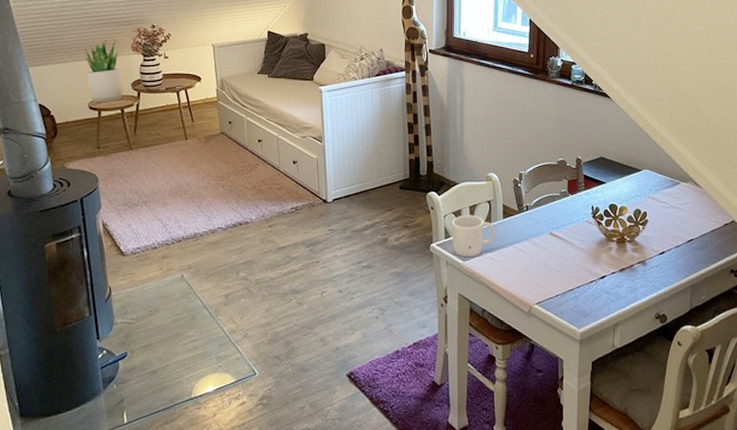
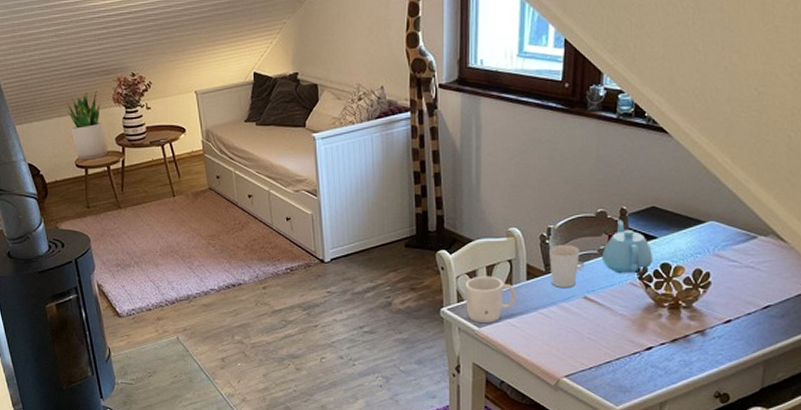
cup: none [521,187,550,225] -> present [549,244,585,287]
teapot: none [563,167,604,212] -> present [601,219,653,273]

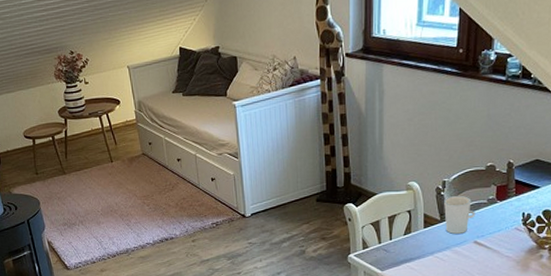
planter: present [66,91,109,160] -> none [13,69,53,132]
mug: present [464,275,516,324] -> none [369,225,414,267]
teapot: present [601,219,653,273] -> none [490,171,537,220]

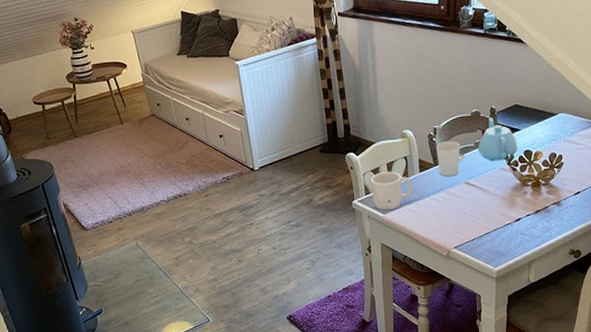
mug: none [369,225,414,267] -> present [370,171,412,211]
teapot: none [490,171,537,220] -> present [477,116,518,161]

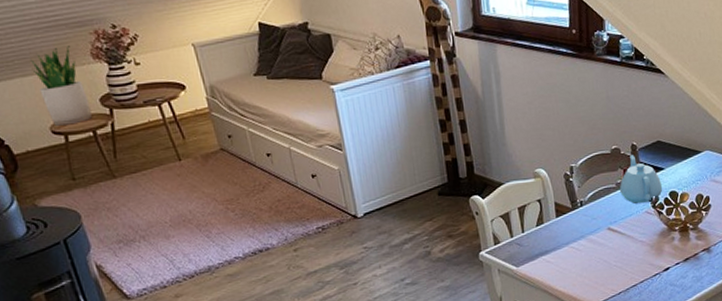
planter: none [19,36,62,98] -> present [30,46,93,126]
mug: present [370,171,412,211] -> none [499,216,549,263]
cup: present [436,140,465,176] -> none [573,180,606,222]

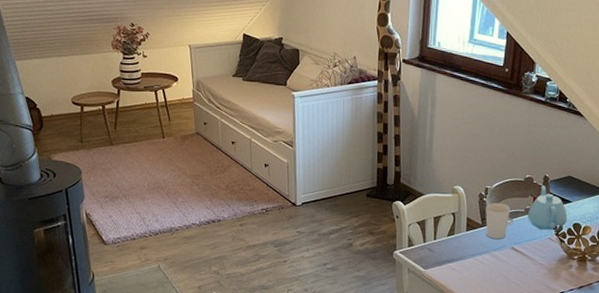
planter: present [30,46,93,126] -> none [67,36,105,99]
cup: none [573,180,606,222] -> present [485,202,514,239]

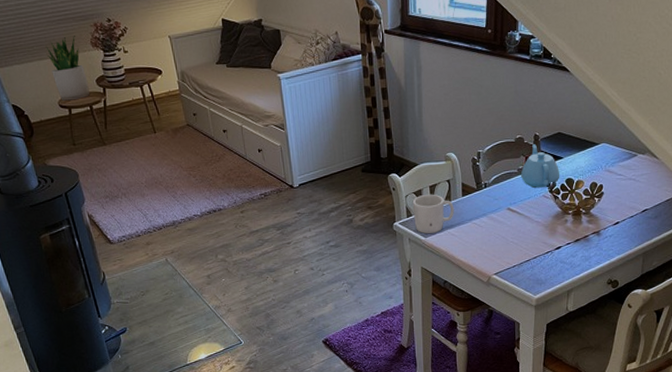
planter: none [67,36,105,99] -> present [46,36,91,101]
mug: none [415,225,457,266] -> present [412,194,454,234]
cup: present [485,202,514,239] -> none [479,165,508,201]

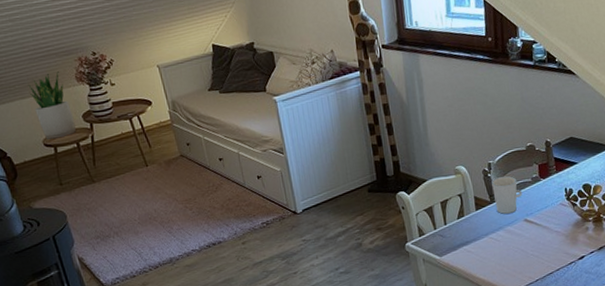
mug: present [412,194,454,234] -> none [424,210,469,253]
cup: none [479,165,508,201] -> present [492,176,522,214]
teapot: present [520,143,560,188] -> none [534,150,577,196]

